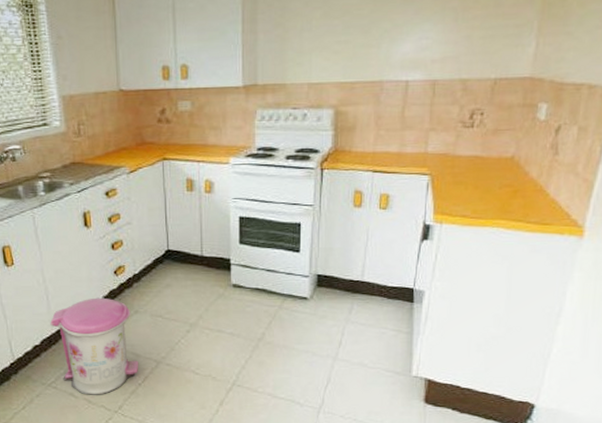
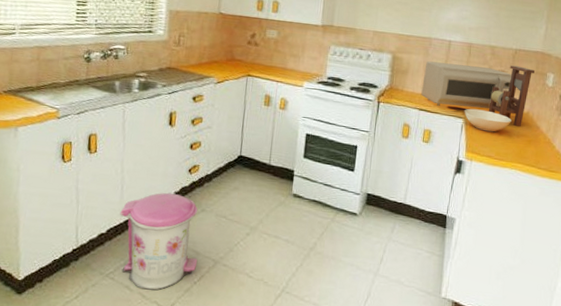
microwave: none [374,107,490,164] -> present [421,61,512,112]
bowl: none [429,161,491,187] -> present [464,108,512,132]
paper towel holder: none [460,100,521,175] -> present [488,65,535,126]

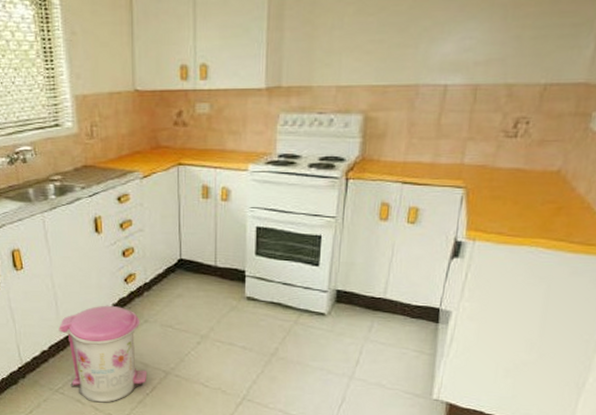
microwave: present [421,61,512,112] -> none [405,115,537,175]
bowl: present [464,108,512,132] -> none [465,174,534,202]
paper towel holder: present [488,65,535,126] -> none [500,108,573,190]

